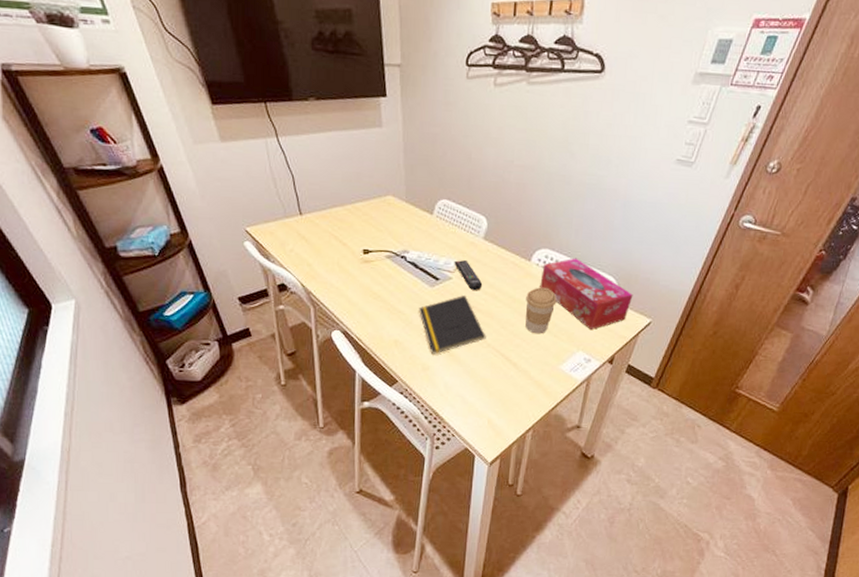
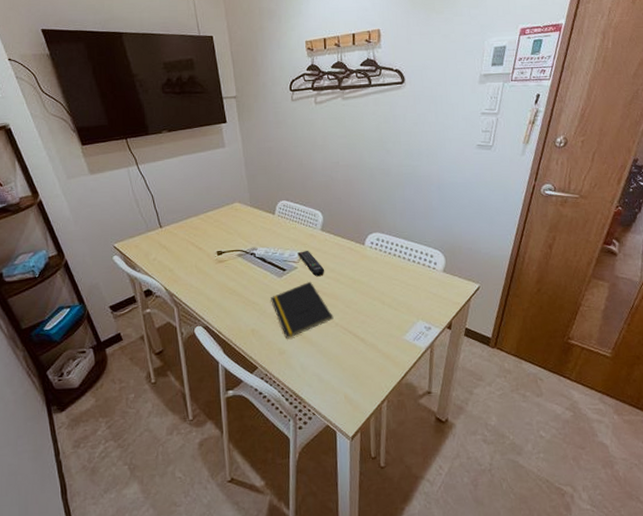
coffee cup: present [525,287,557,334] -> none [364,266,392,310]
tissue box: present [540,258,633,330] -> none [375,237,460,300]

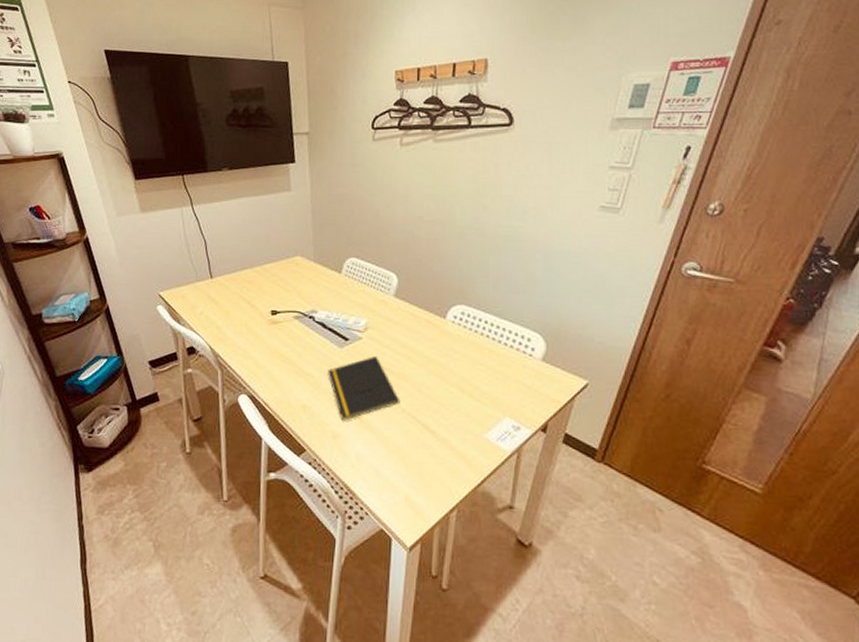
remote control: present [297,251,325,277] -> none [364,319,395,351]

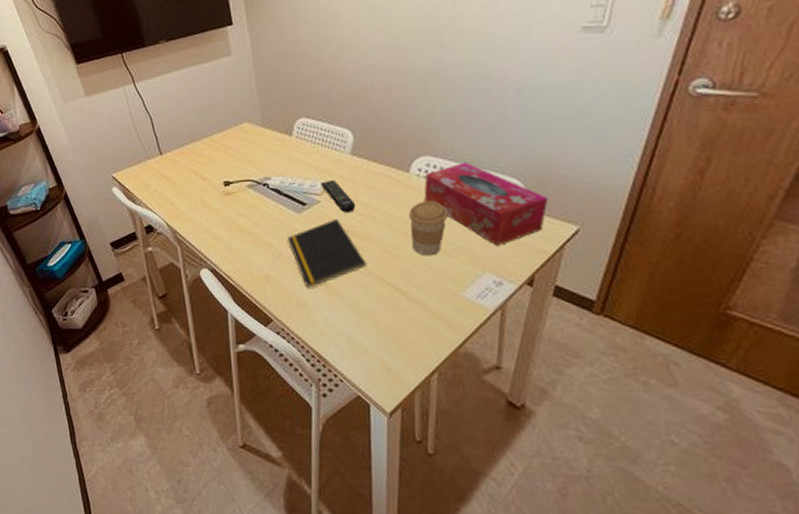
remote control: none [364,319,395,351] -> present [321,180,356,213]
coffee cup: none [442,346,477,398] -> present [409,200,448,256]
tissue box: none [457,314,564,393] -> present [424,162,549,245]

